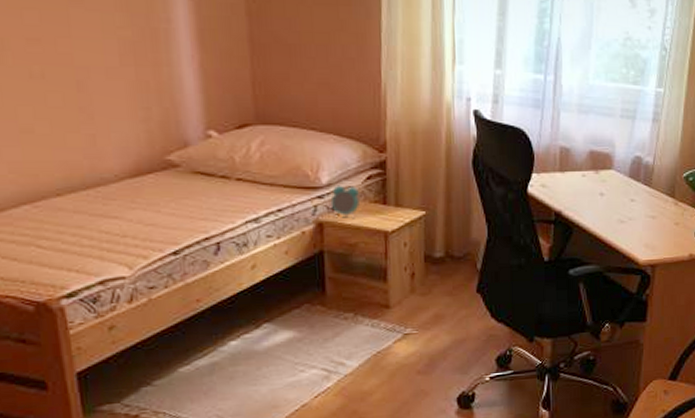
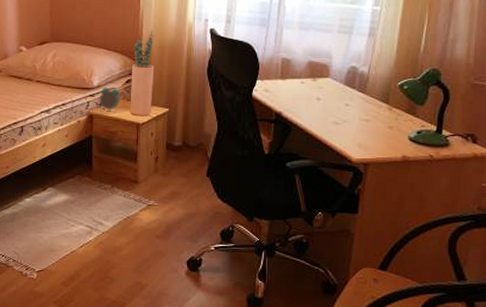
vase: none [373,111,405,223] -> present [130,30,154,117]

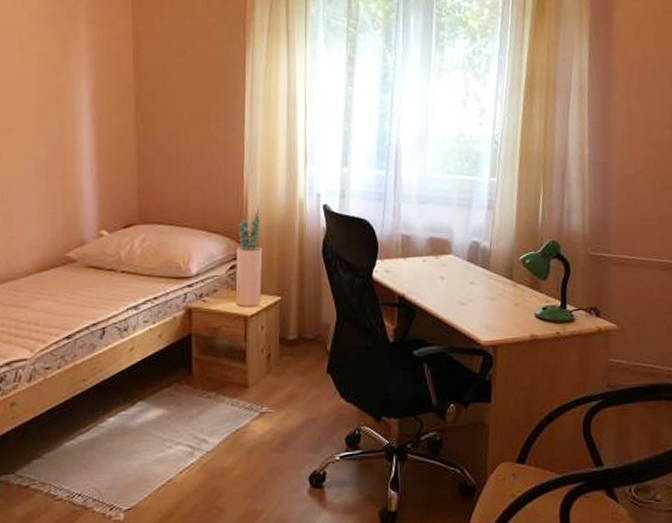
alarm clock: present [99,84,119,112] -> none [198,271,223,304]

